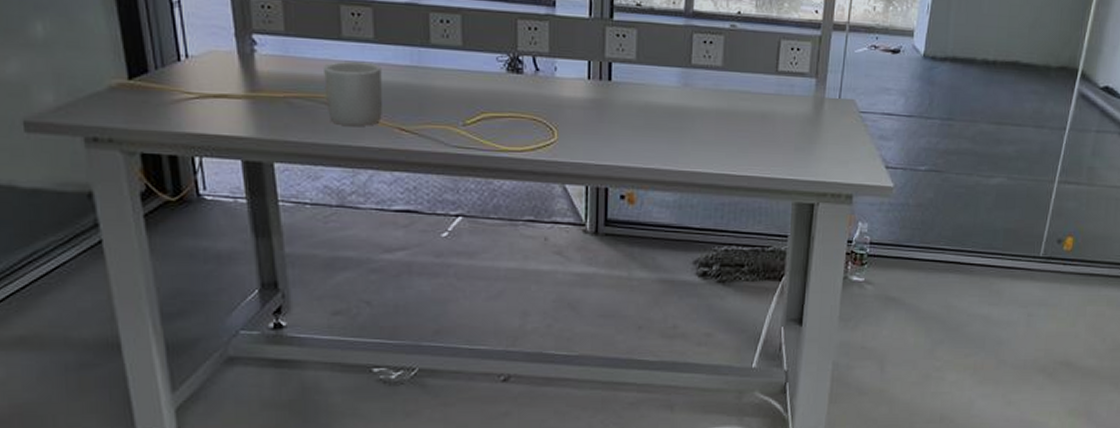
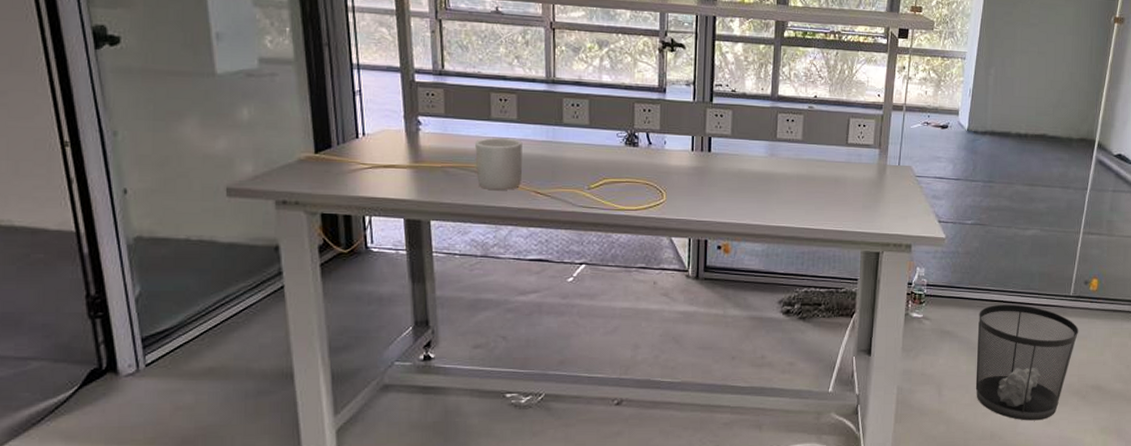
waste bin: none [924,266,1049,402] -> present [975,304,1079,421]

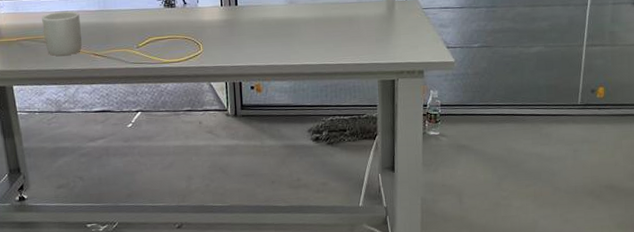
waste bin: present [975,304,1079,421] -> none [491,116,589,221]

